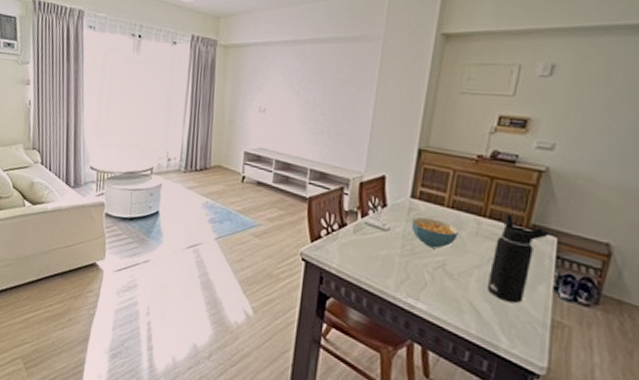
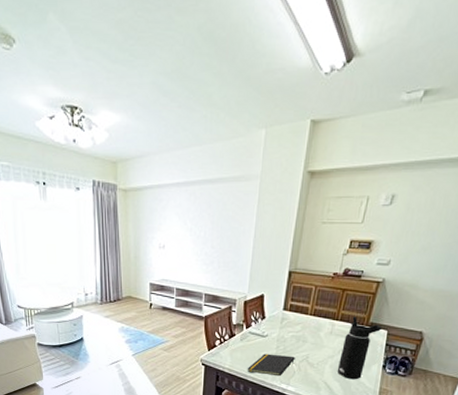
notepad: none [361,253,427,287] -> present [247,353,295,377]
cereal bowl: present [411,216,459,248] -> none [283,324,318,346]

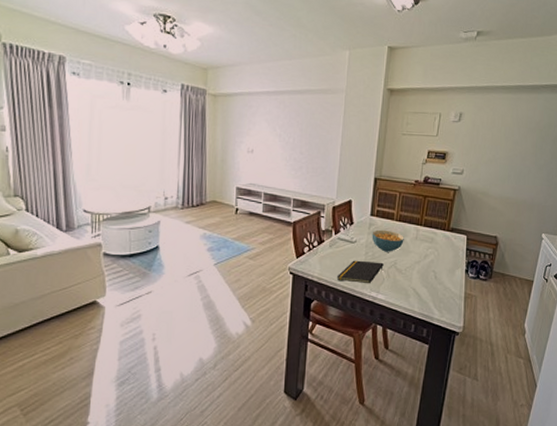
cereal bowl: none [283,324,318,346] -> present [371,229,404,252]
water bottle: present [337,316,381,380] -> none [424,221,461,285]

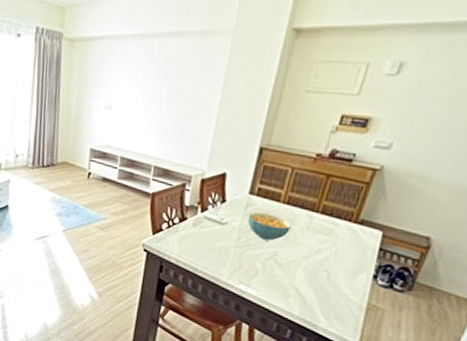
notepad: present [336,260,384,284] -> none [198,245,260,275]

